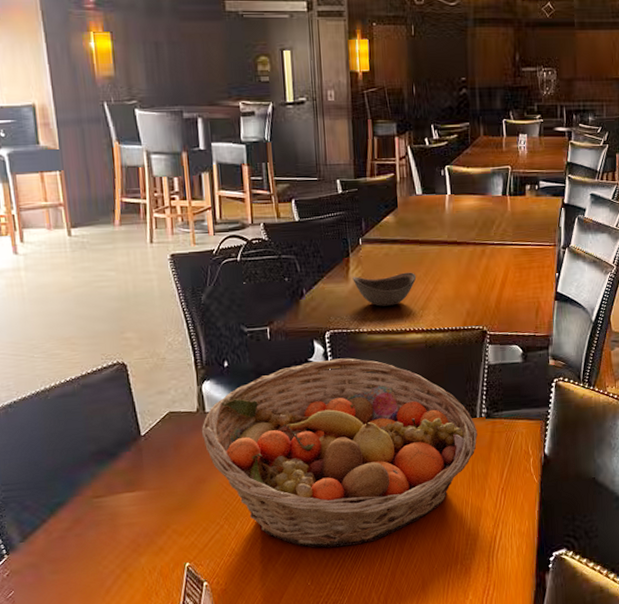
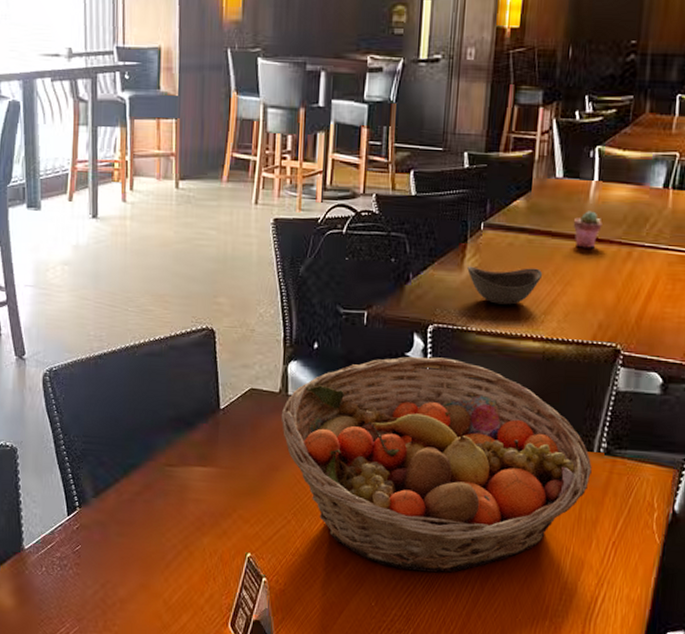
potted succulent: none [435,219,459,251] -> present [573,211,602,248]

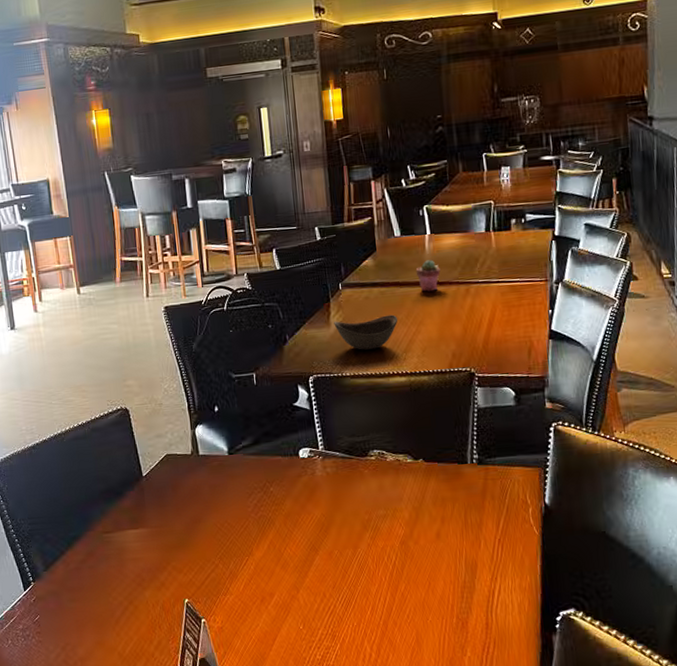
fruit basket: present [281,357,592,573] -> none [196,402,469,592]

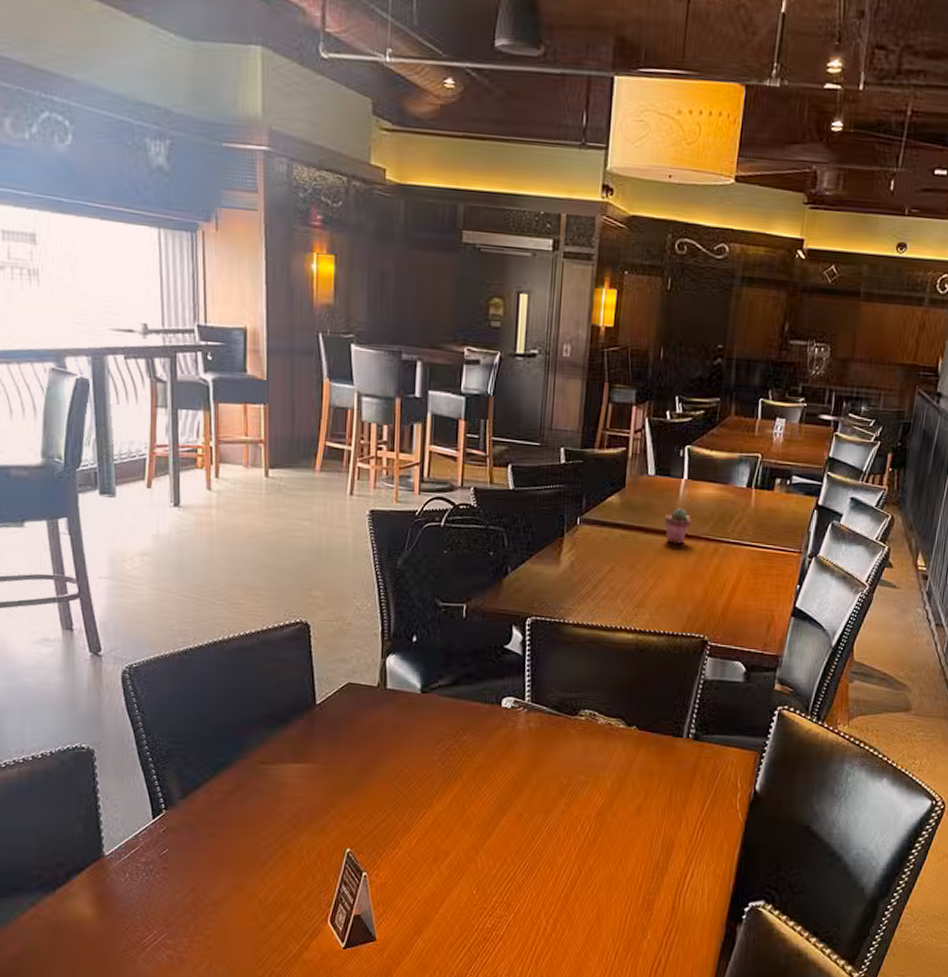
bowl: present [334,314,398,350] -> none [564,560,636,598]

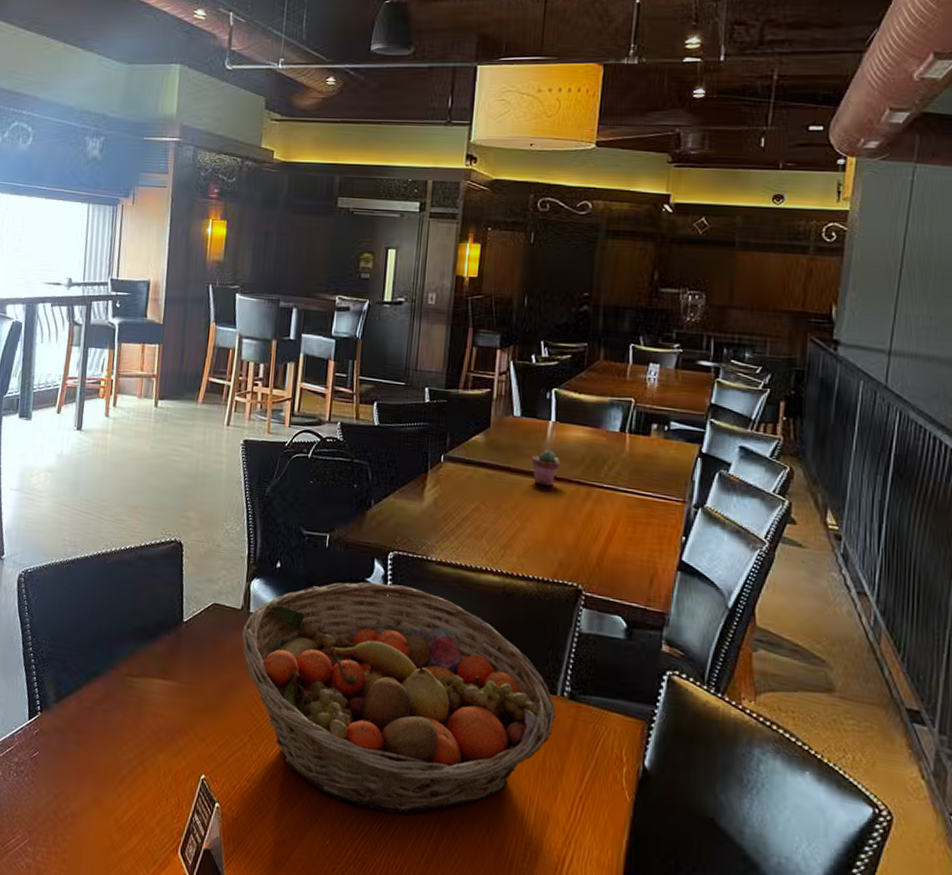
fruit basket: none [379,649,682,859] -> present [241,582,556,815]

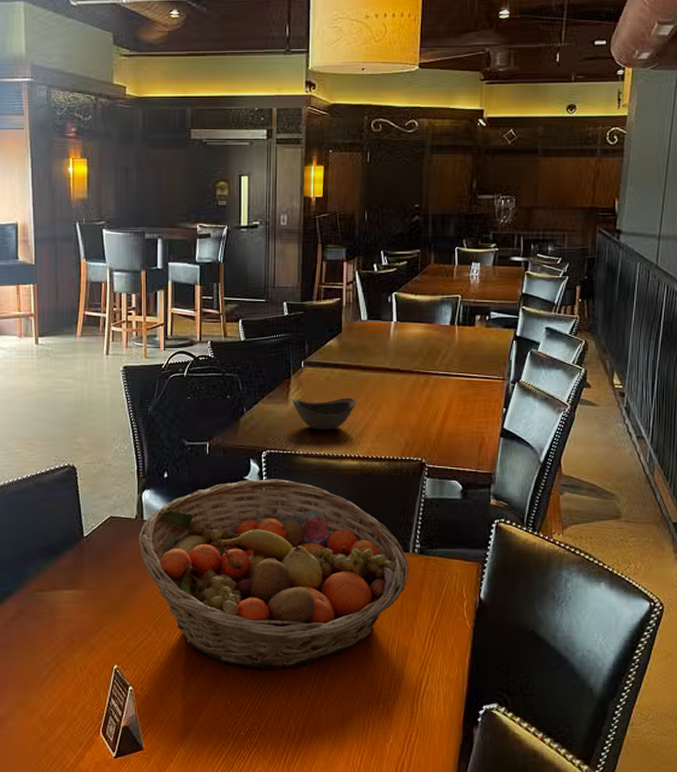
bowl: none [427,496,502,537] -> present [292,397,356,430]
potted succulent: present [531,449,560,486] -> none [378,347,402,378]

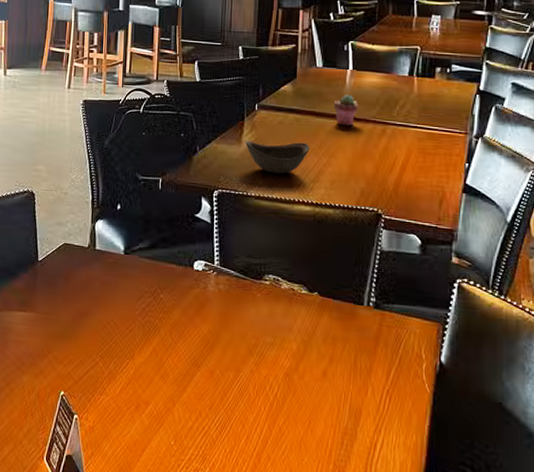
fruit basket: present [138,479,409,670] -> none [89,217,363,415]
potted succulent: none [378,347,402,378] -> present [333,94,359,126]

